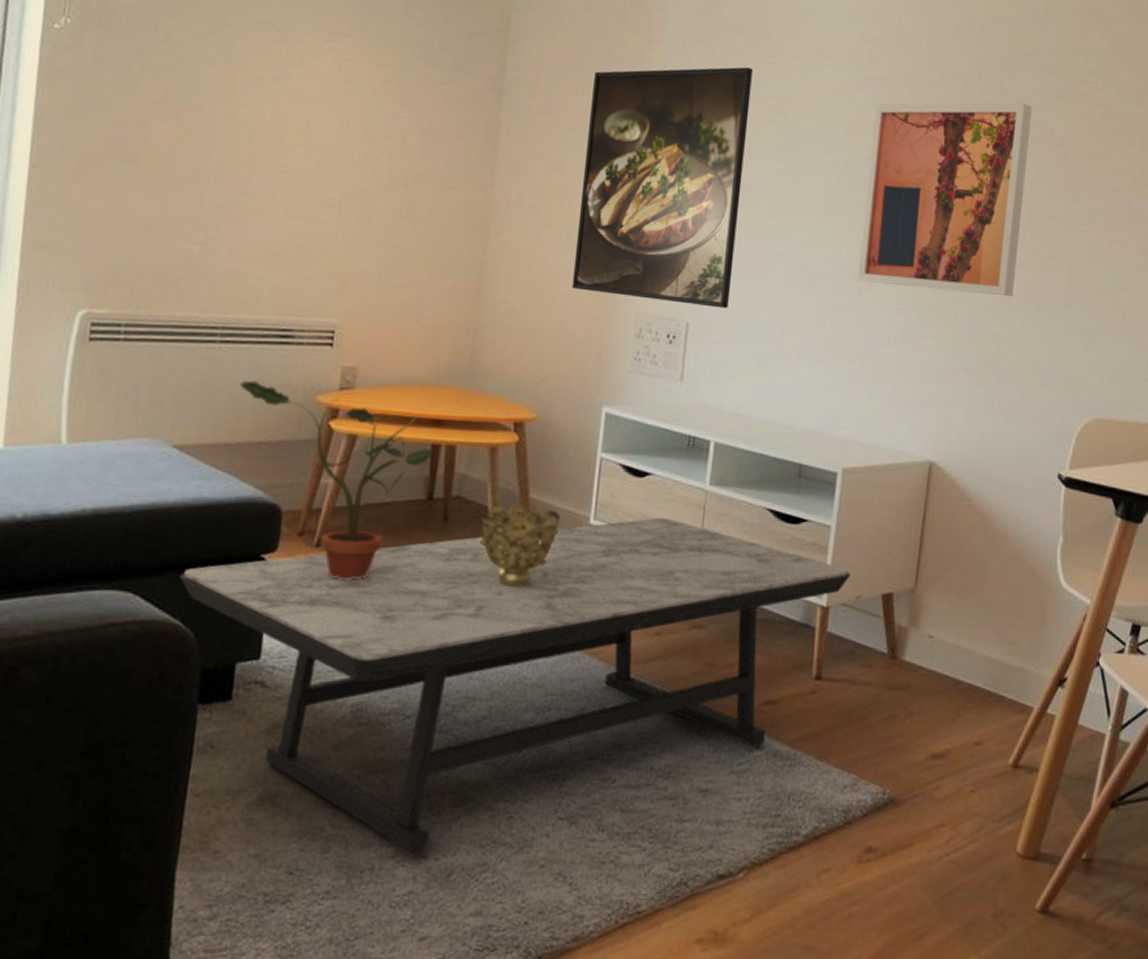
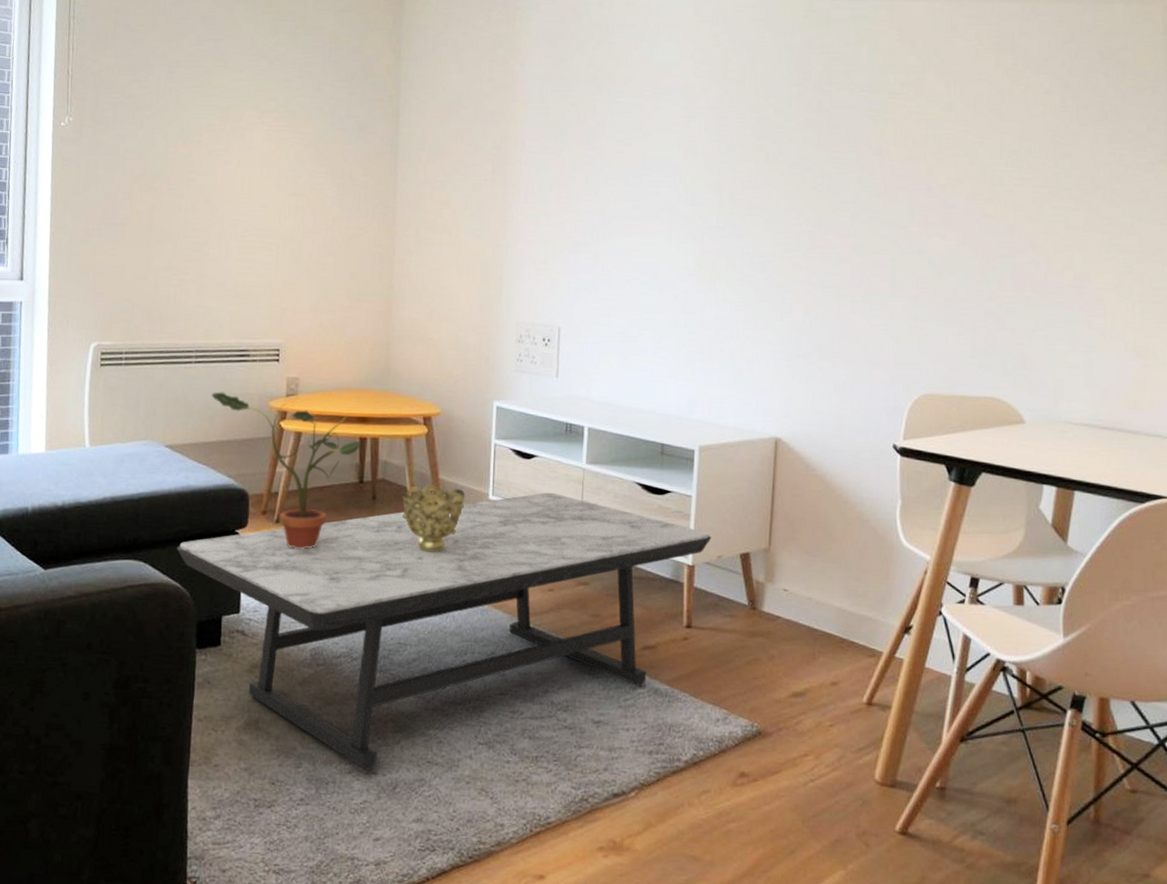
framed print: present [571,67,753,309] -> none [462,108,601,314]
wall art: present [857,103,1033,297] -> none [702,118,850,290]

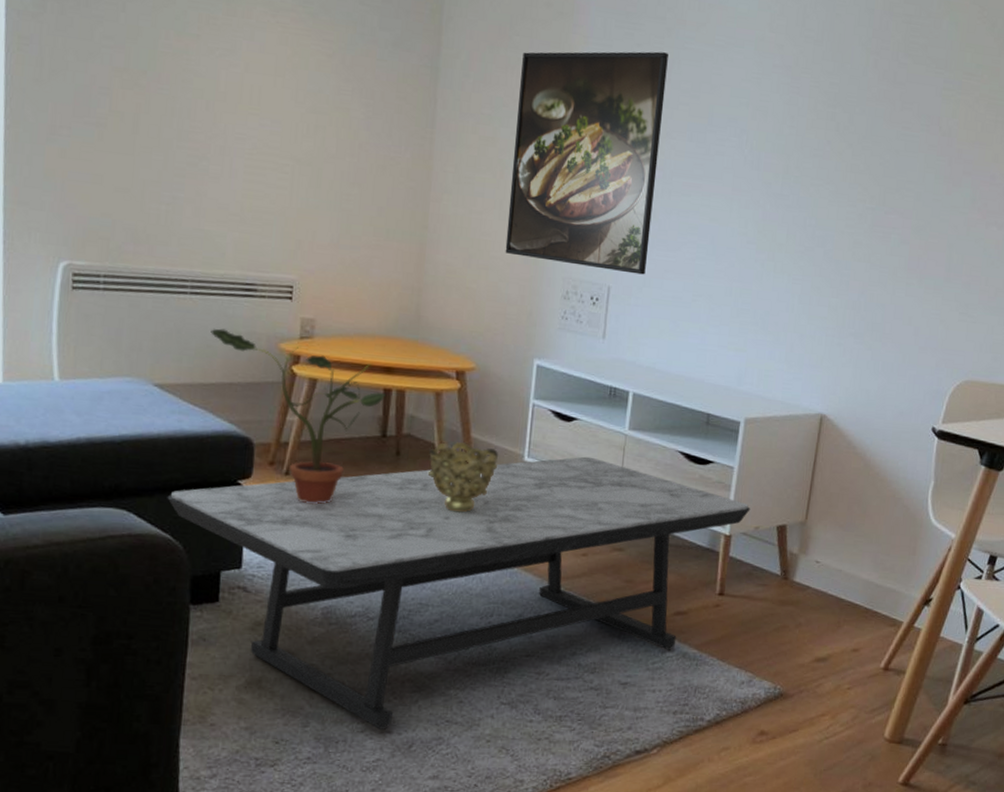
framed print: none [462,108,601,314] -> present [505,51,668,275]

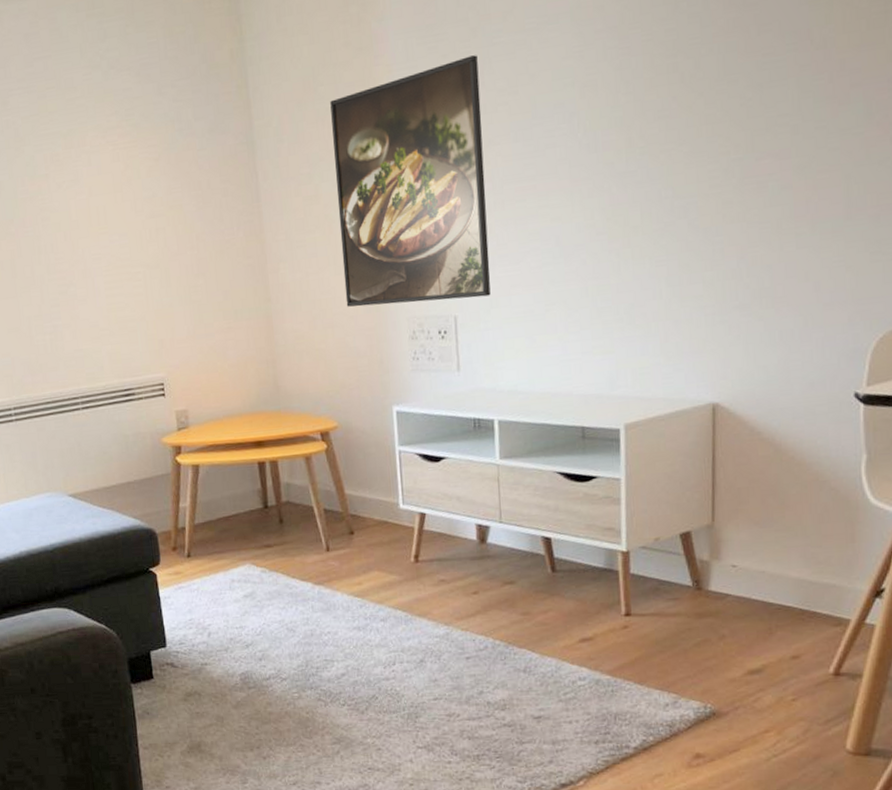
coffee table: present [167,456,751,730] -> none [96,493,647,781]
potted plant: present [210,328,386,504] -> none [104,434,261,580]
decorative bowl: present [429,442,499,513] -> none [309,500,375,569]

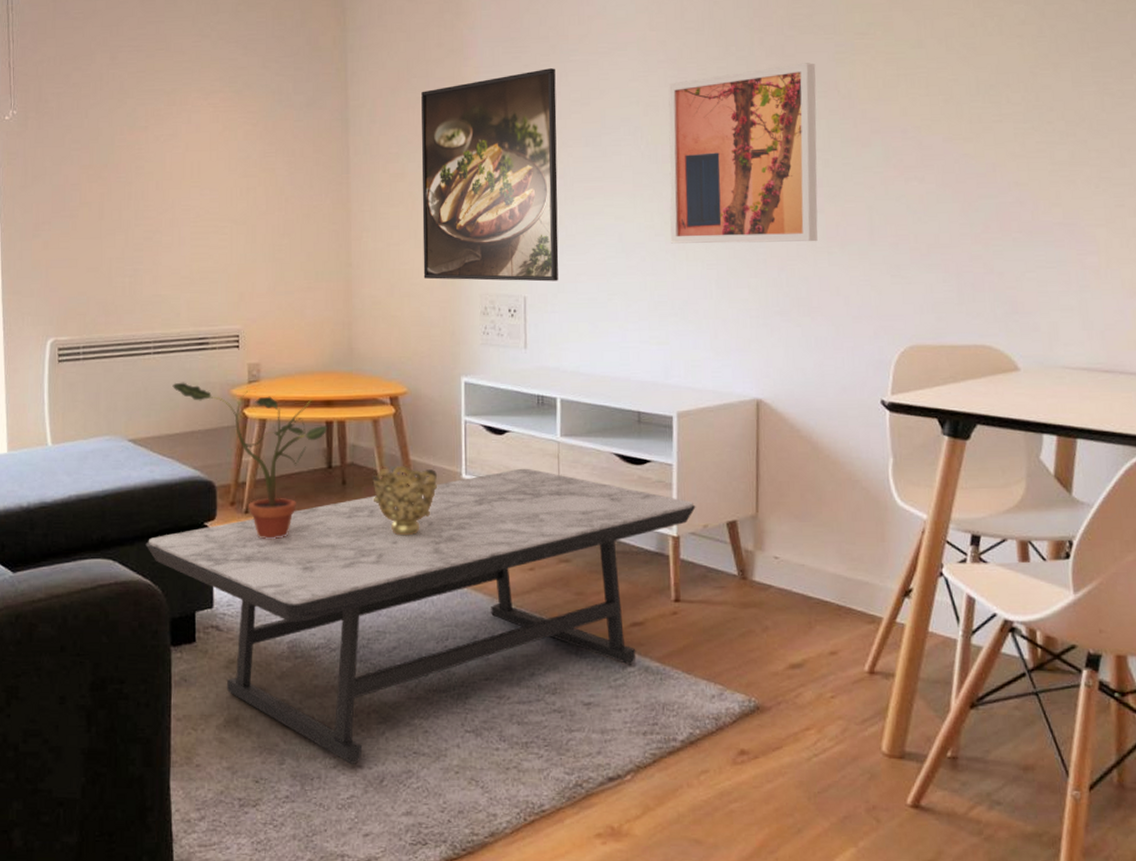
coffee table: none [96,493,647,781] -> present [145,468,696,764]
potted plant: none [104,434,261,580] -> present [172,382,328,539]
decorative bowl: none [309,500,375,569] -> present [372,466,438,536]
wall art: none [608,10,785,242] -> present [668,63,818,244]

